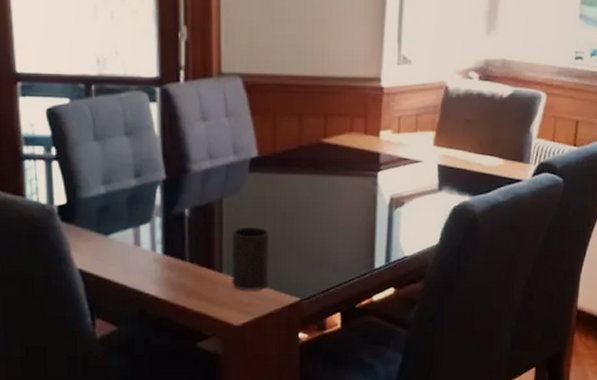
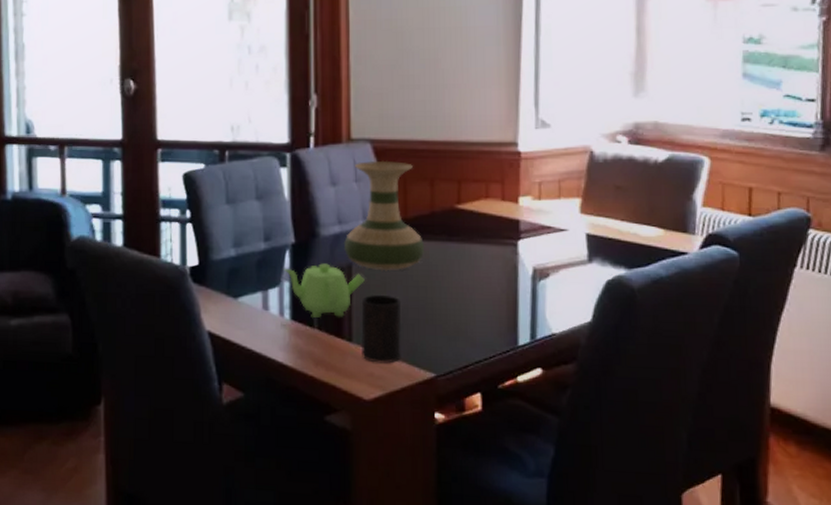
teapot: none [154,198,235,252] -> present [283,263,365,319]
vase: none [214,95,291,204] -> present [343,160,424,271]

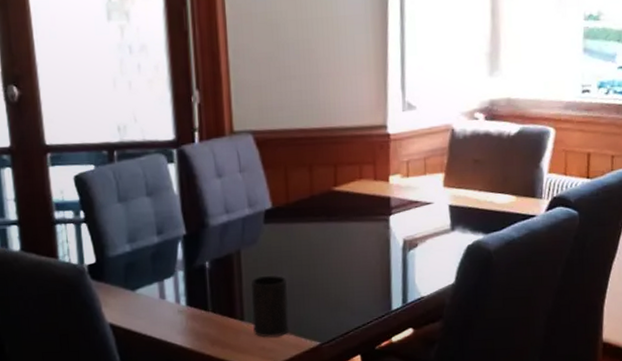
teapot: present [283,263,365,319] -> none [177,251,253,303]
vase: present [343,160,424,271] -> none [231,150,306,254]

